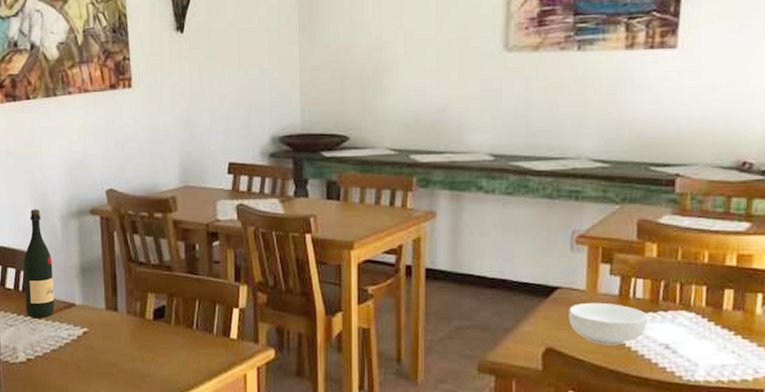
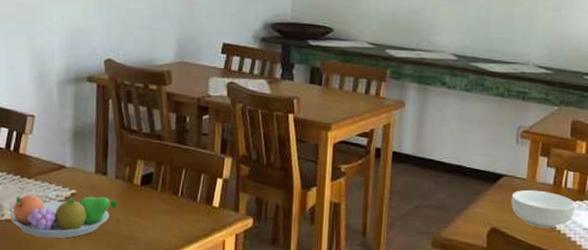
wine bottle: present [23,209,54,318] -> none [15,72,46,178]
fruit bowl: none [24,333,132,378] -> present [10,194,118,238]

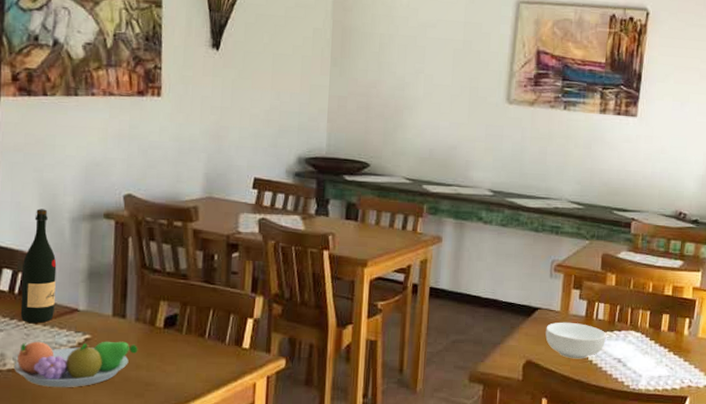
wine bottle: none [15,72,46,178] -> present [20,209,57,323]

